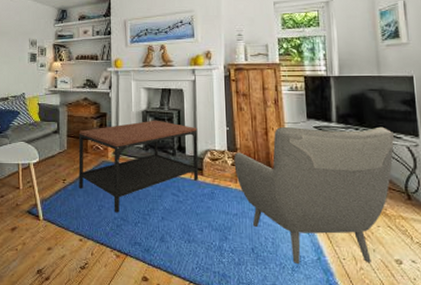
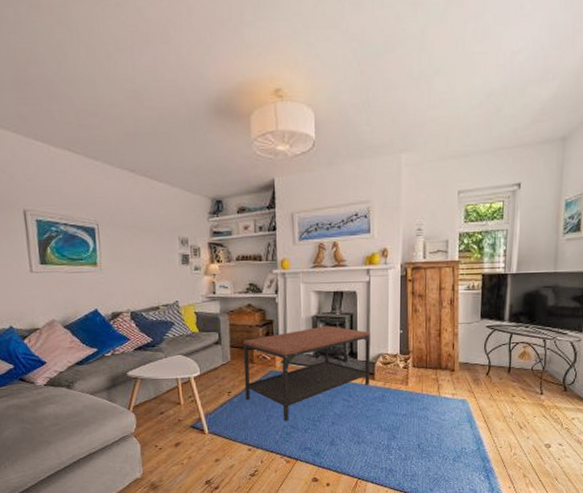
armchair: present [234,126,395,264] -> none [406,323,561,454]

